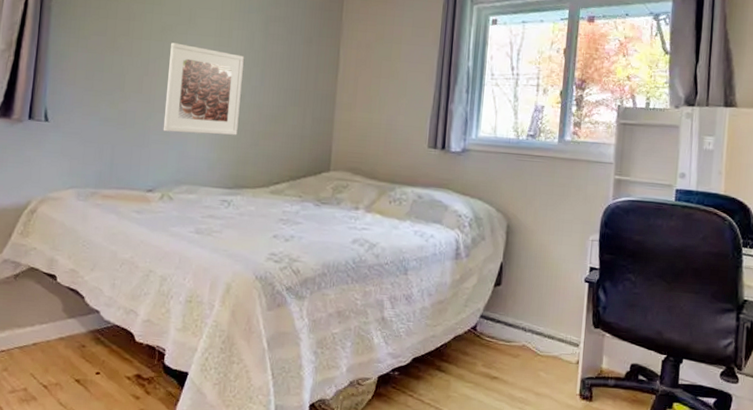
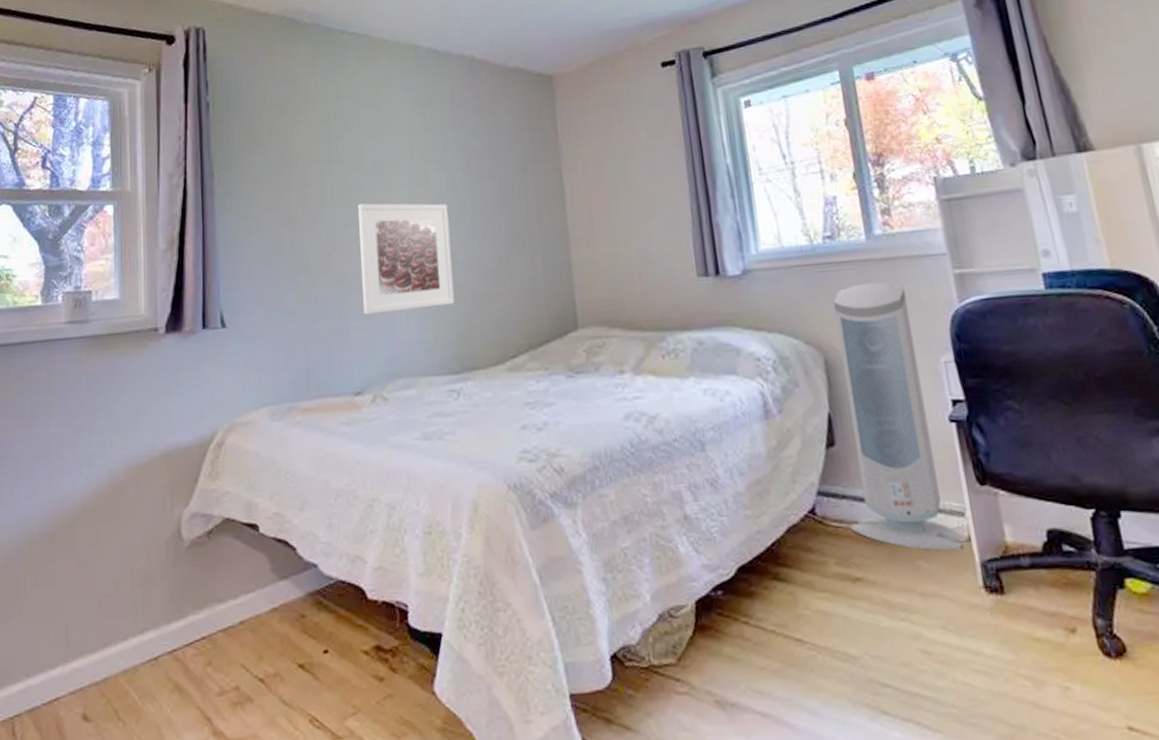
air purifier: none [498,174,577,368] -> present [833,282,968,551]

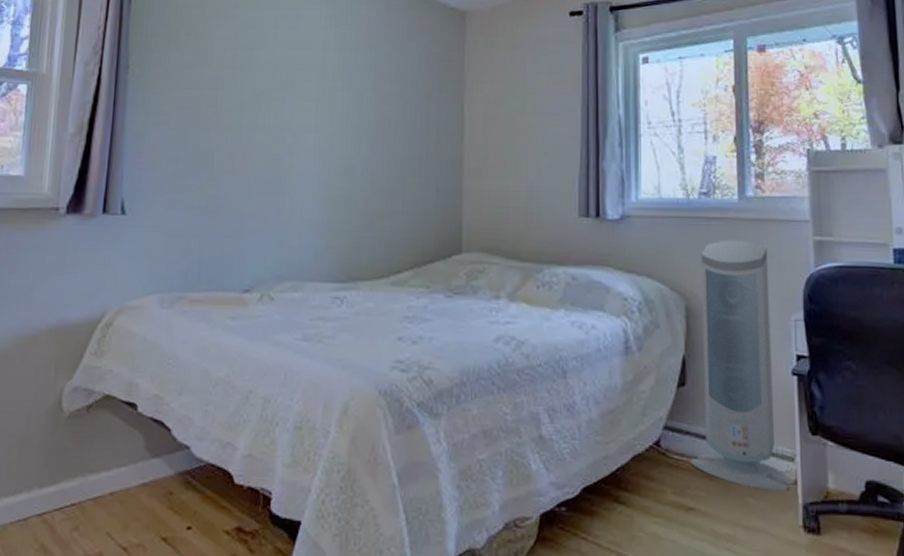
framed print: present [358,203,455,315] -> none [259,112,352,218]

